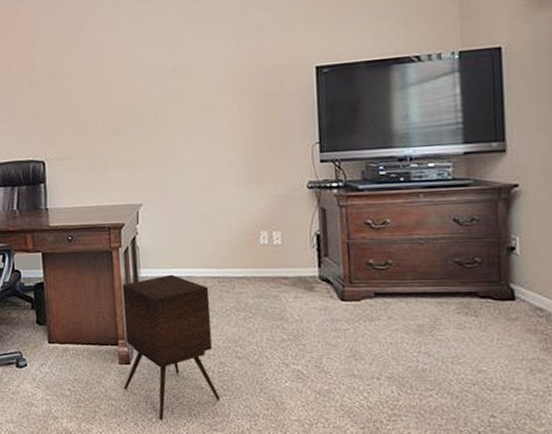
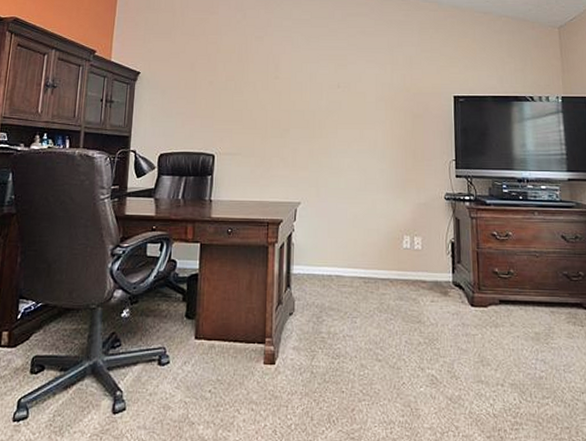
side table: present [122,274,221,420] -> none [266,272,360,427]

